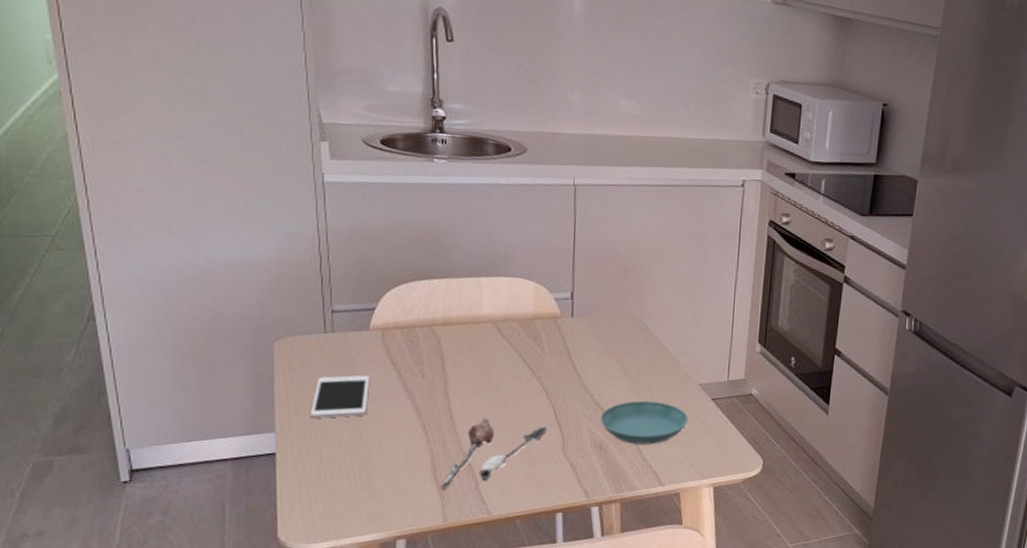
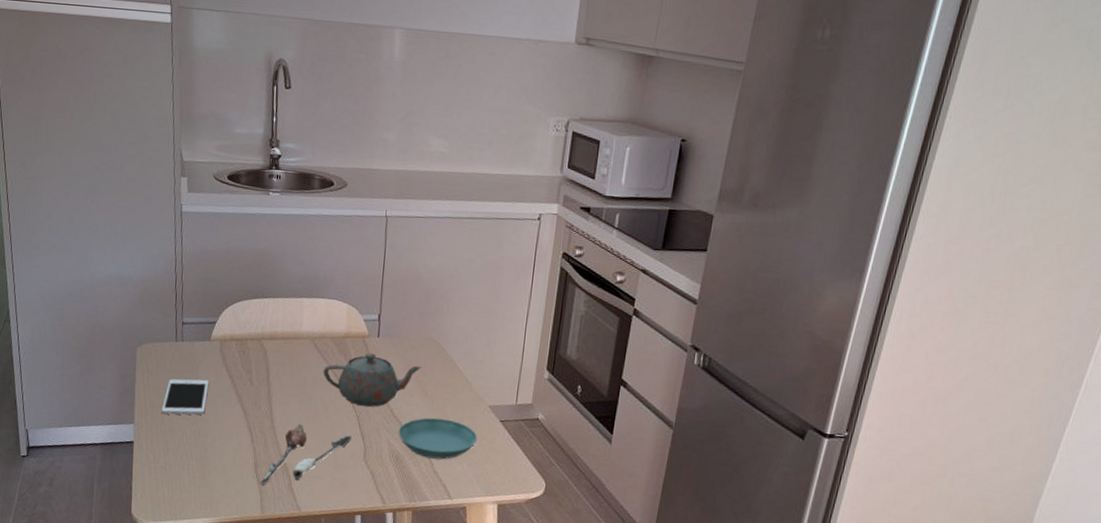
teapot: none [509,335,624,394] -> present [323,353,422,407]

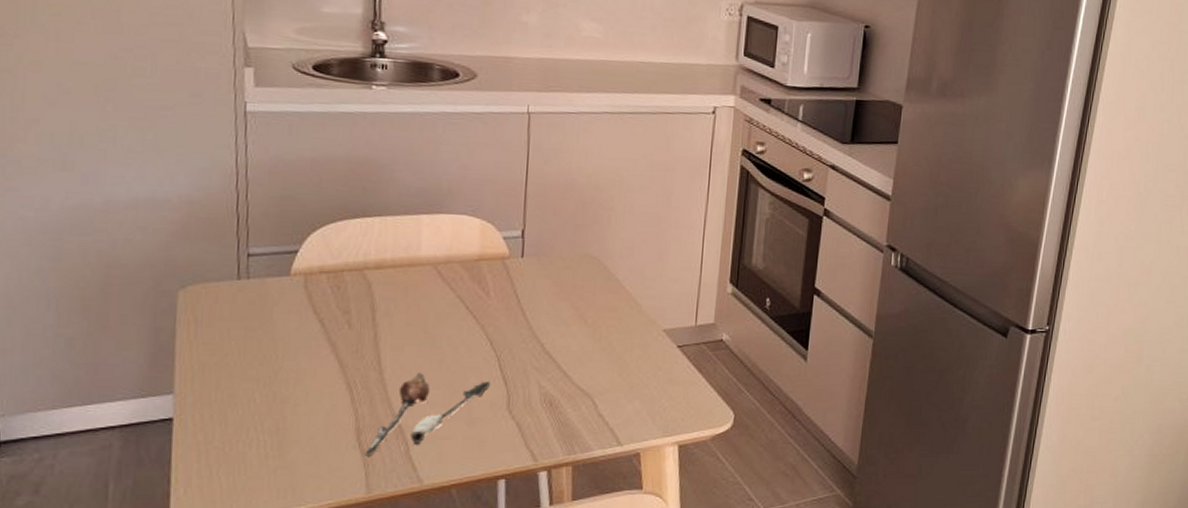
cell phone: present [161,379,210,415] -> none [215,326,289,377]
teapot: present [323,353,422,407] -> none [449,277,579,344]
saucer: present [398,417,478,460] -> none [551,349,651,399]

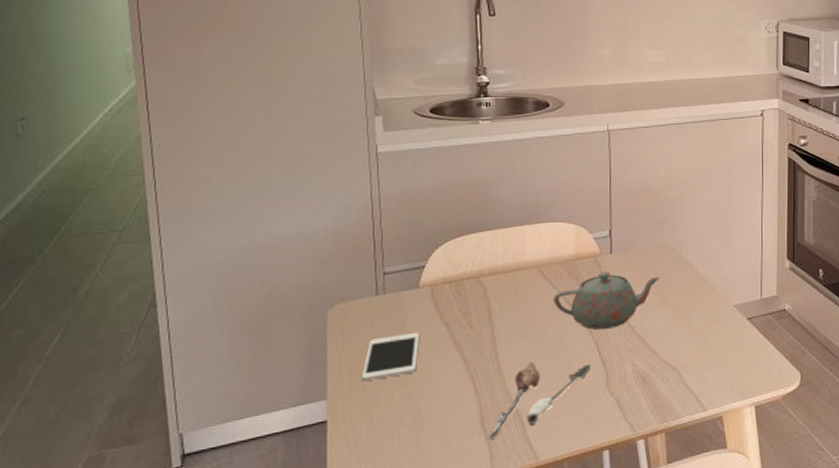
cell phone: none [215,326,289,377] -> present [361,332,420,381]
teapot: none [449,277,579,344] -> present [552,272,661,330]

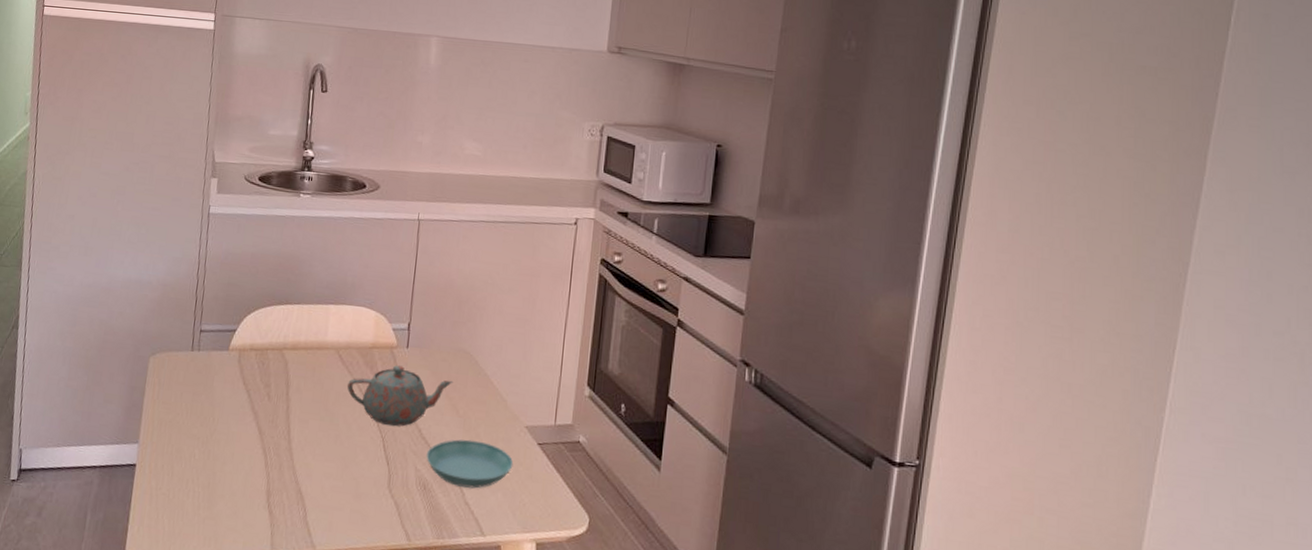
cell phone: present [361,332,420,381] -> none [169,392,224,434]
spoon: present [489,362,592,441] -> none [272,445,376,519]
saucer: none [642,326,726,372] -> present [426,439,514,489]

